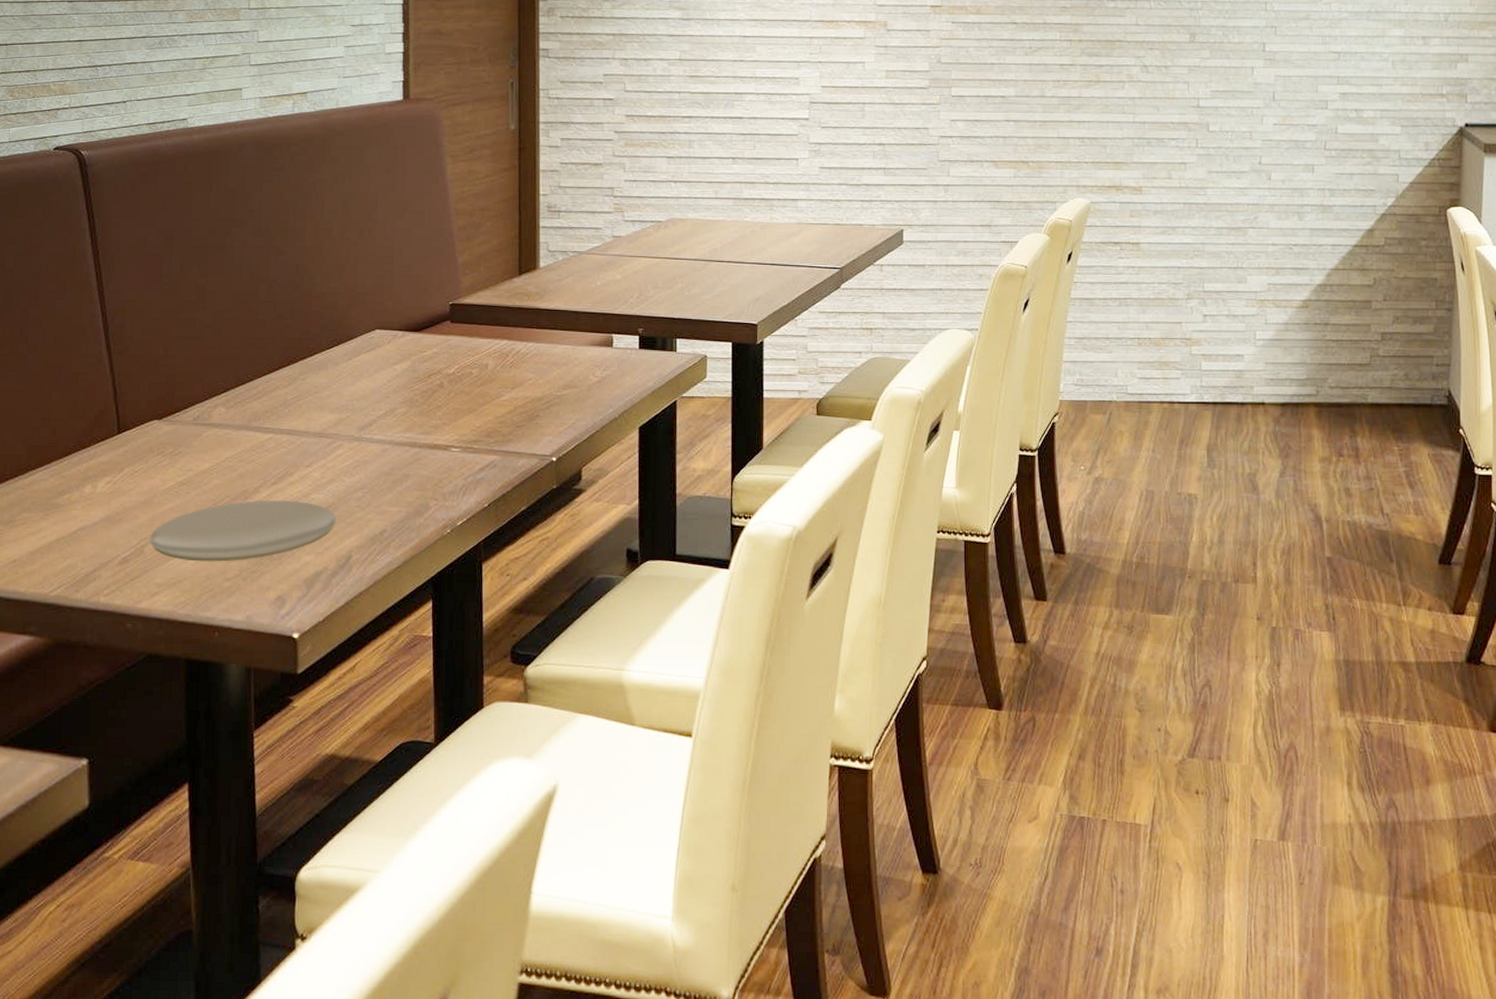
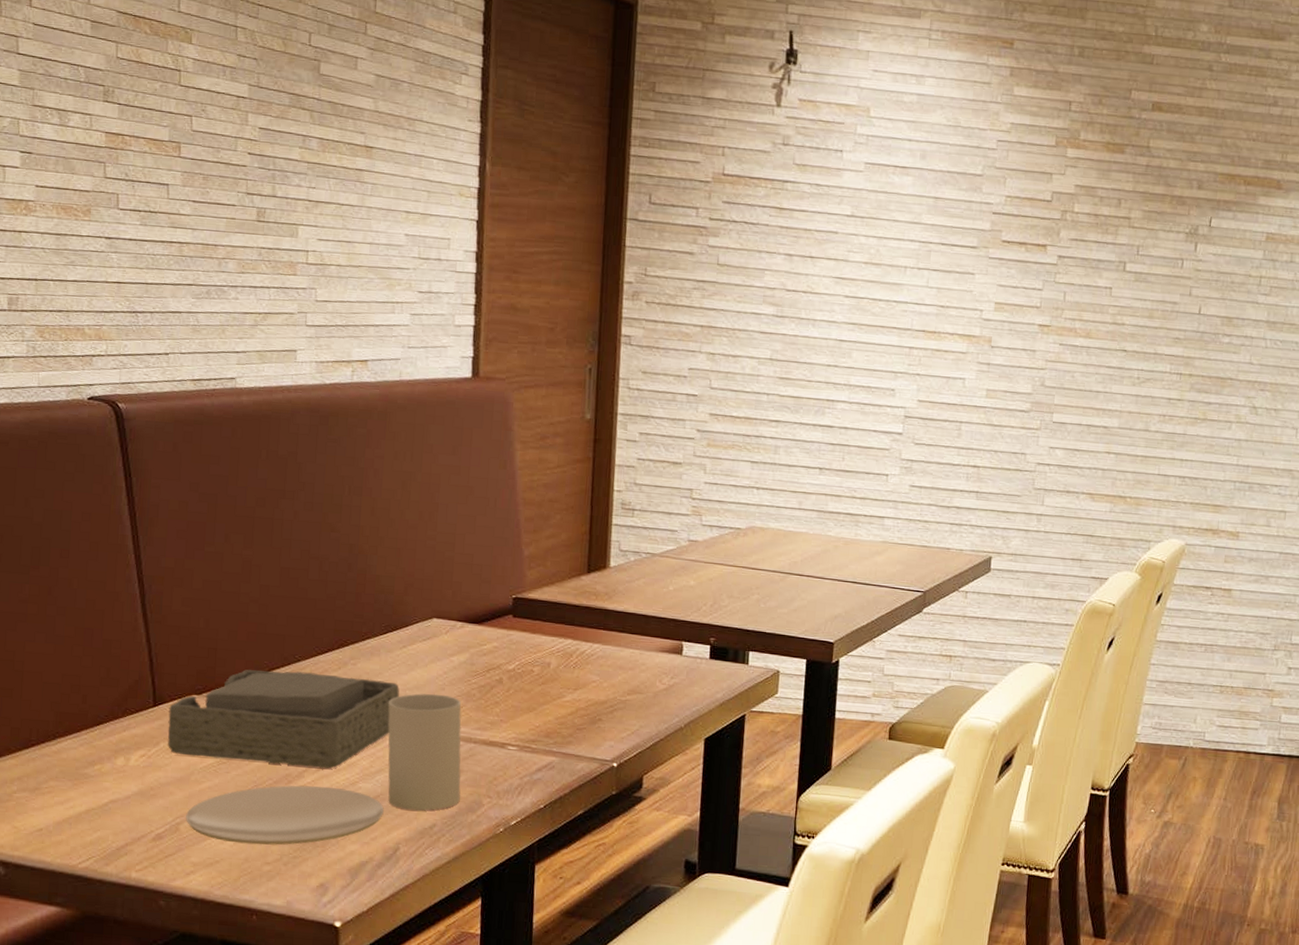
napkin holder: none [131,390,348,482] -> present [167,669,400,769]
cup: none [336,402,408,518] -> present [388,693,462,811]

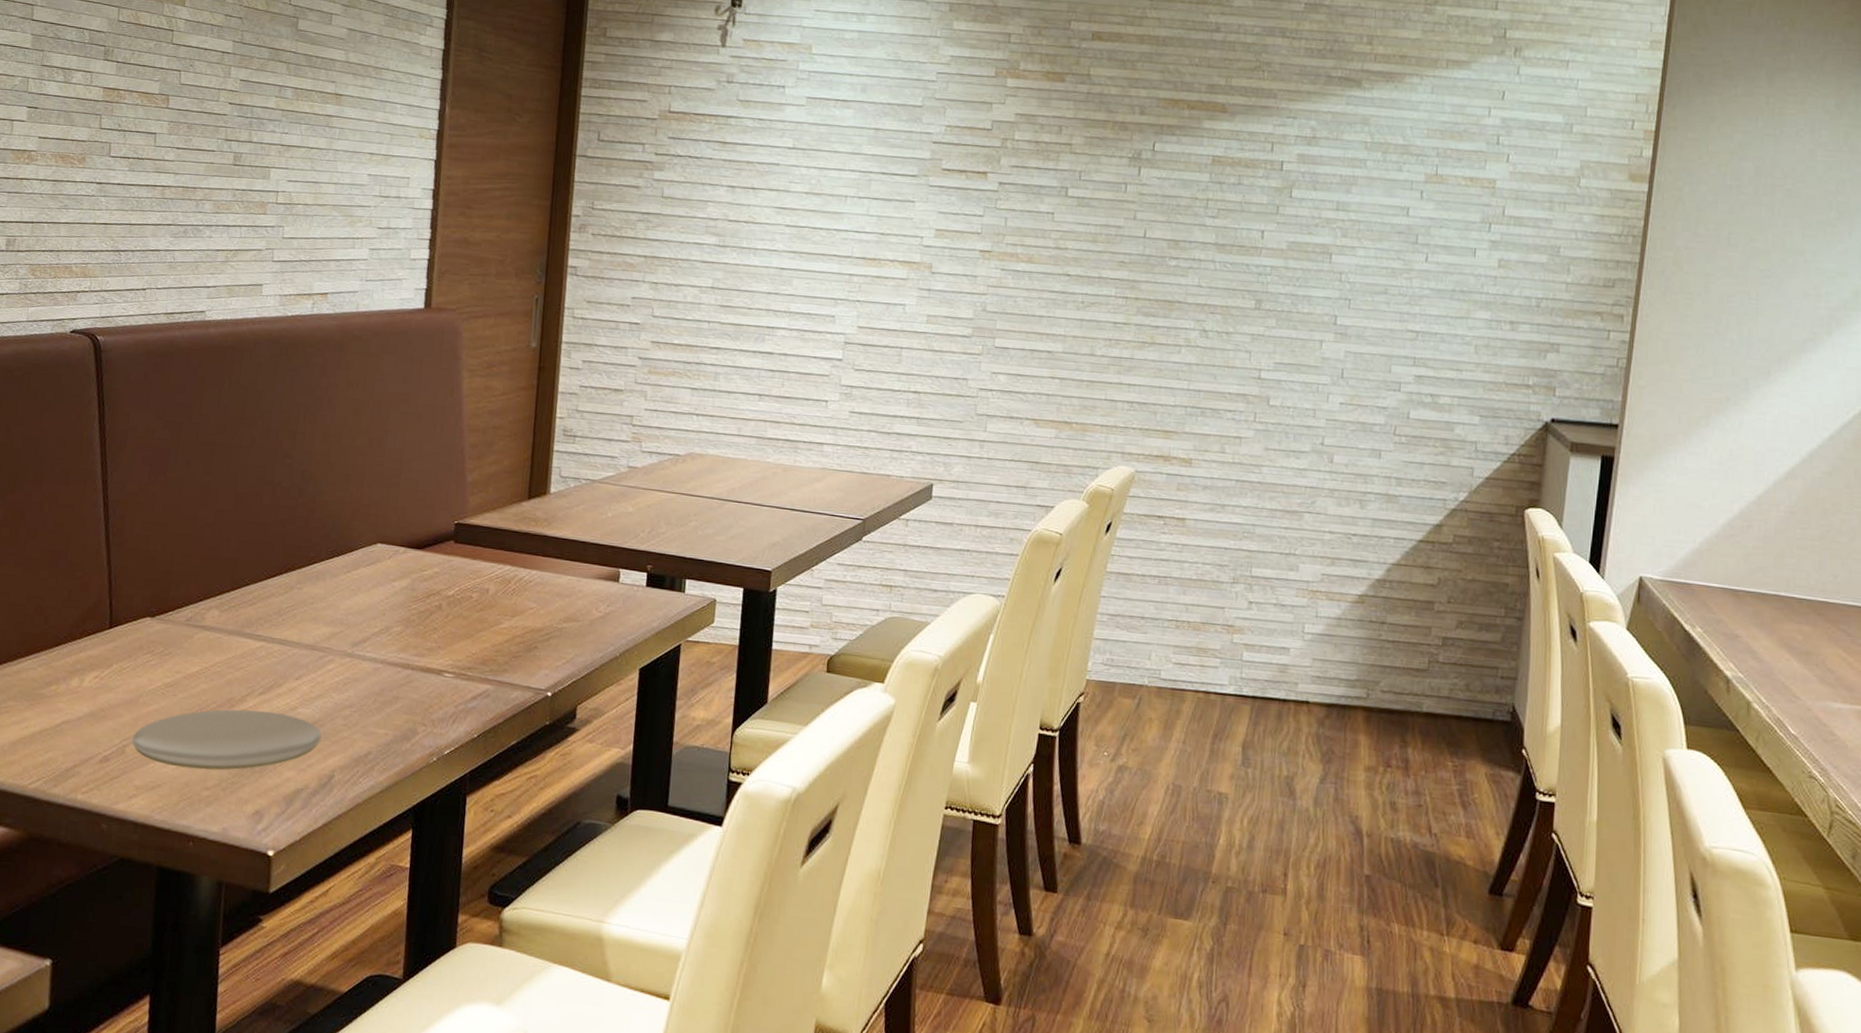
napkin holder: present [167,669,400,769] -> none [119,593,342,693]
cup: present [388,693,462,811] -> none [325,618,401,738]

